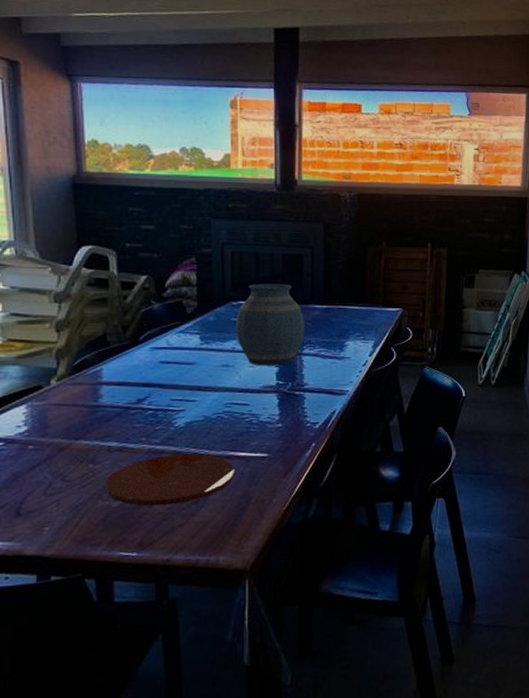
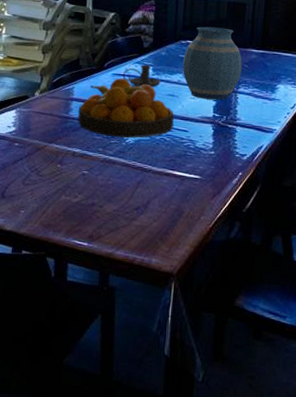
plate: present [105,453,235,507] -> none [68,165,171,208]
fruit bowl: none [111,351,231,422] -> present [78,77,174,139]
candle holder: none [163,333,212,360] -> present [122,64,161,88]

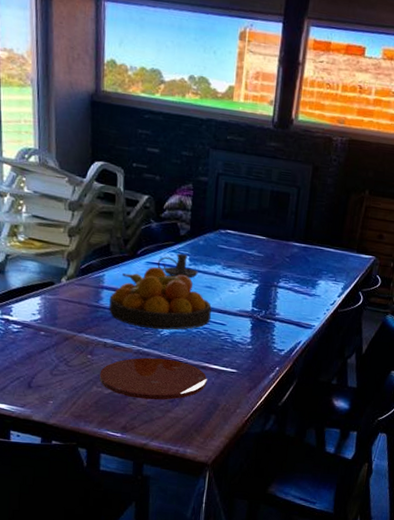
plate: none [68,165,171,208] -> present [99,357,207,400]
vase: present [182,26,242,101] -> none [221,215,284,294]

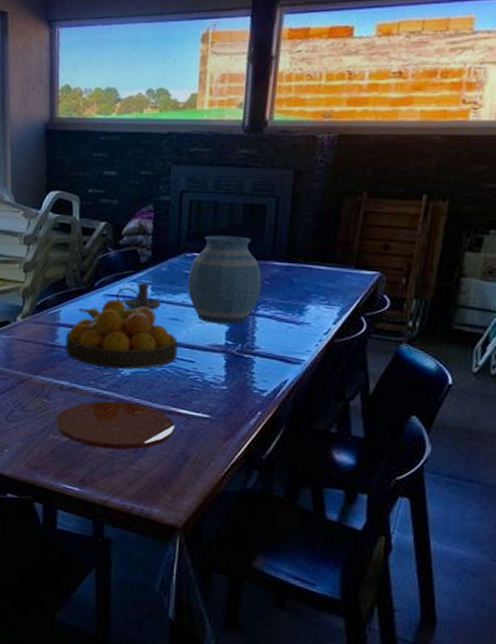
vase: none [221,215,284,294] -> present [187,235,262,325]

